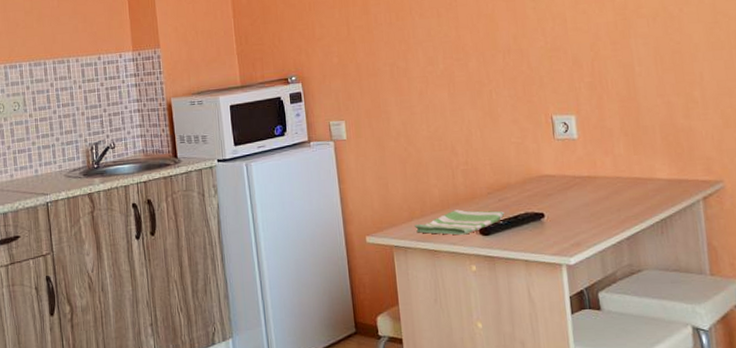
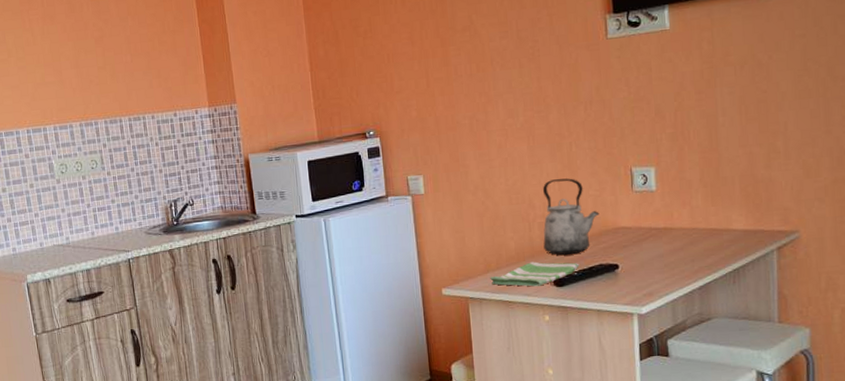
kettle: none [465,125,523,203] -> present [543,178,600,256]

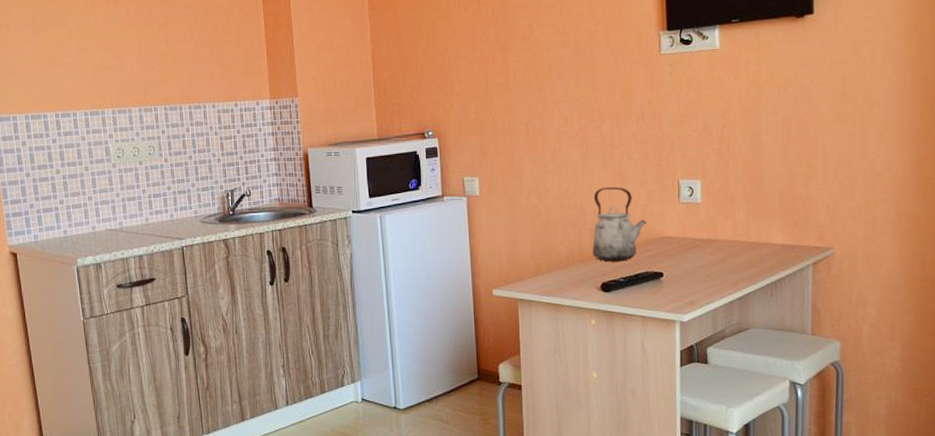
dish towel: present [490,261,580,287] -> none [540,266,626,291]

